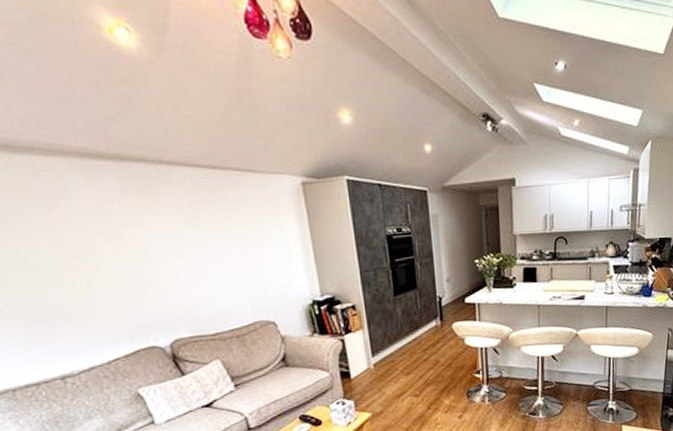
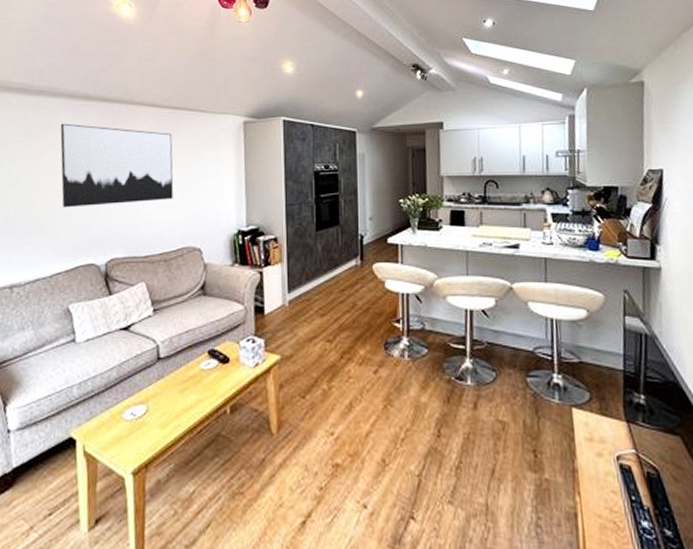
wall art: none [71,189,234,289] -> present [60,123,174,208]

